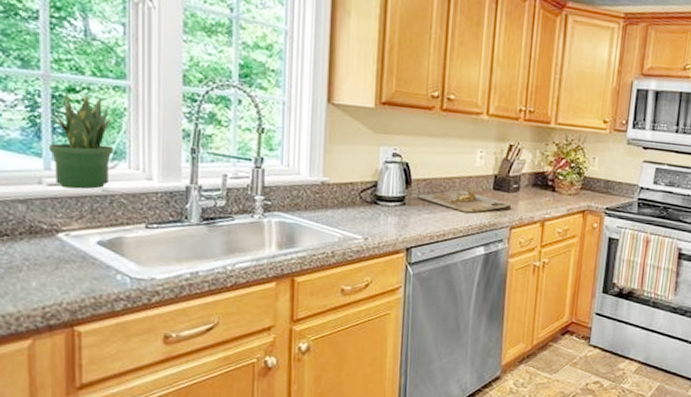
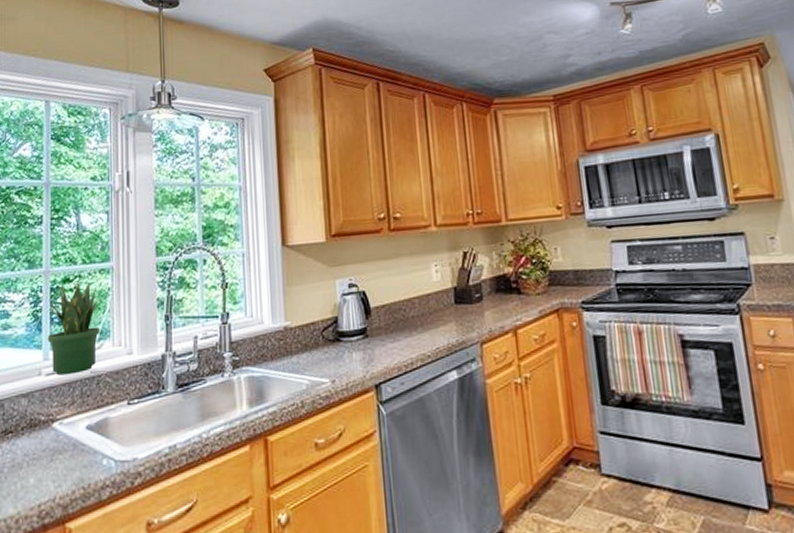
cutting board: present [416,190,511,214] -> none [378,309,477,336]

